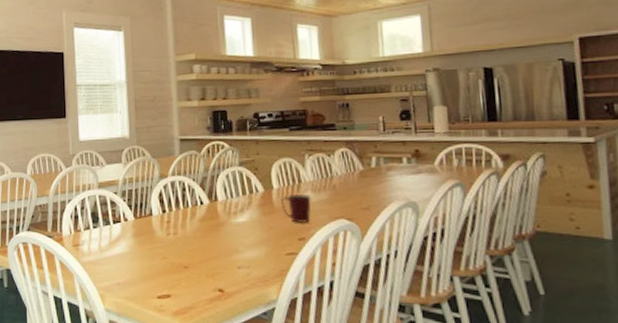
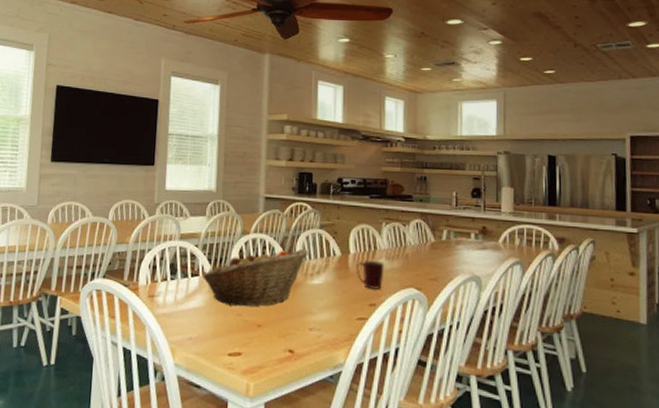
fruit basket: none [123,188,231,250] -> present [202,249,309,307]

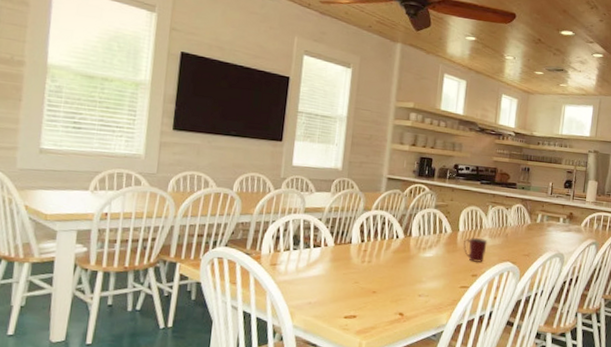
fruit basket: present [202,249,309,307] -> none [323,225,424,276]

